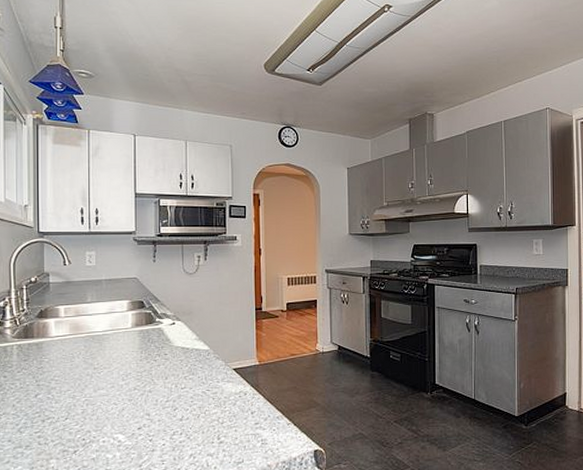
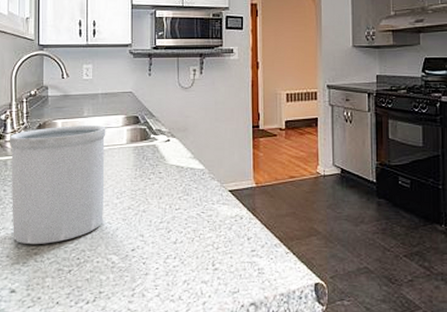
utensil holder: none [8,311,111,429] -> present [9,126,106,245]

